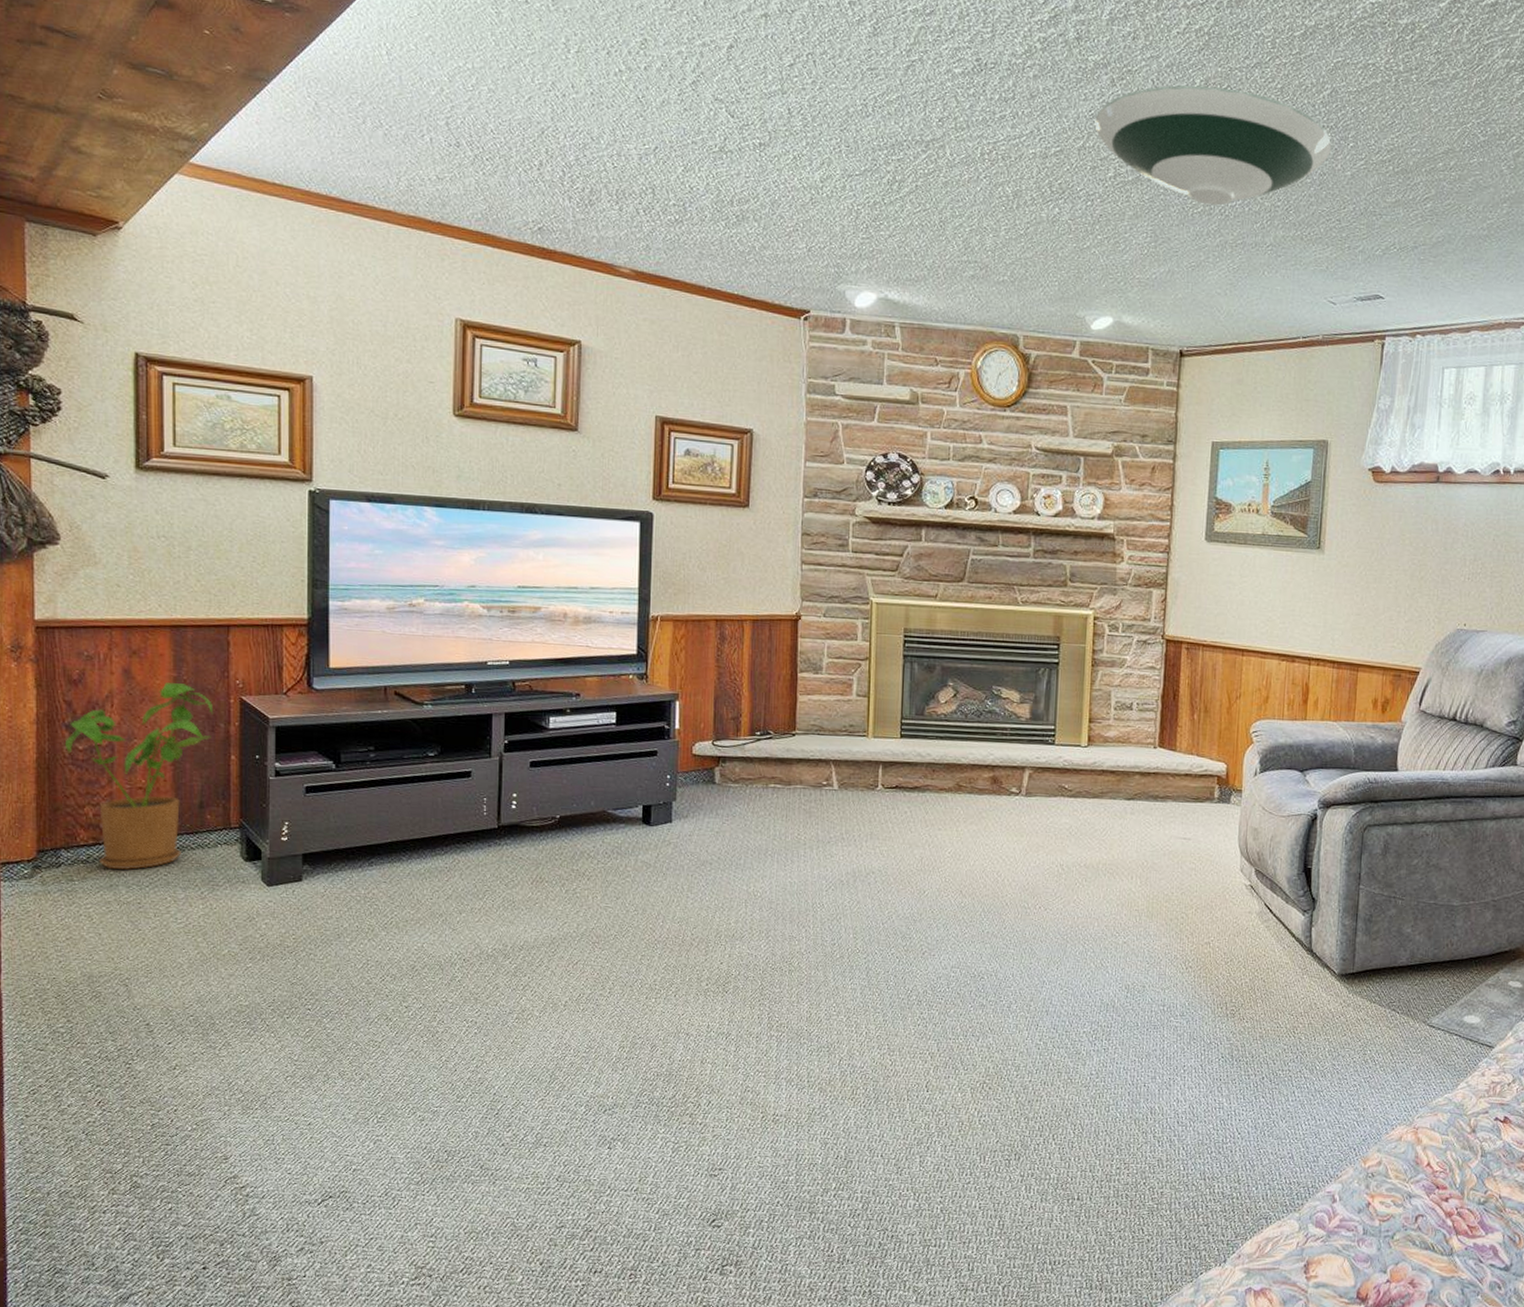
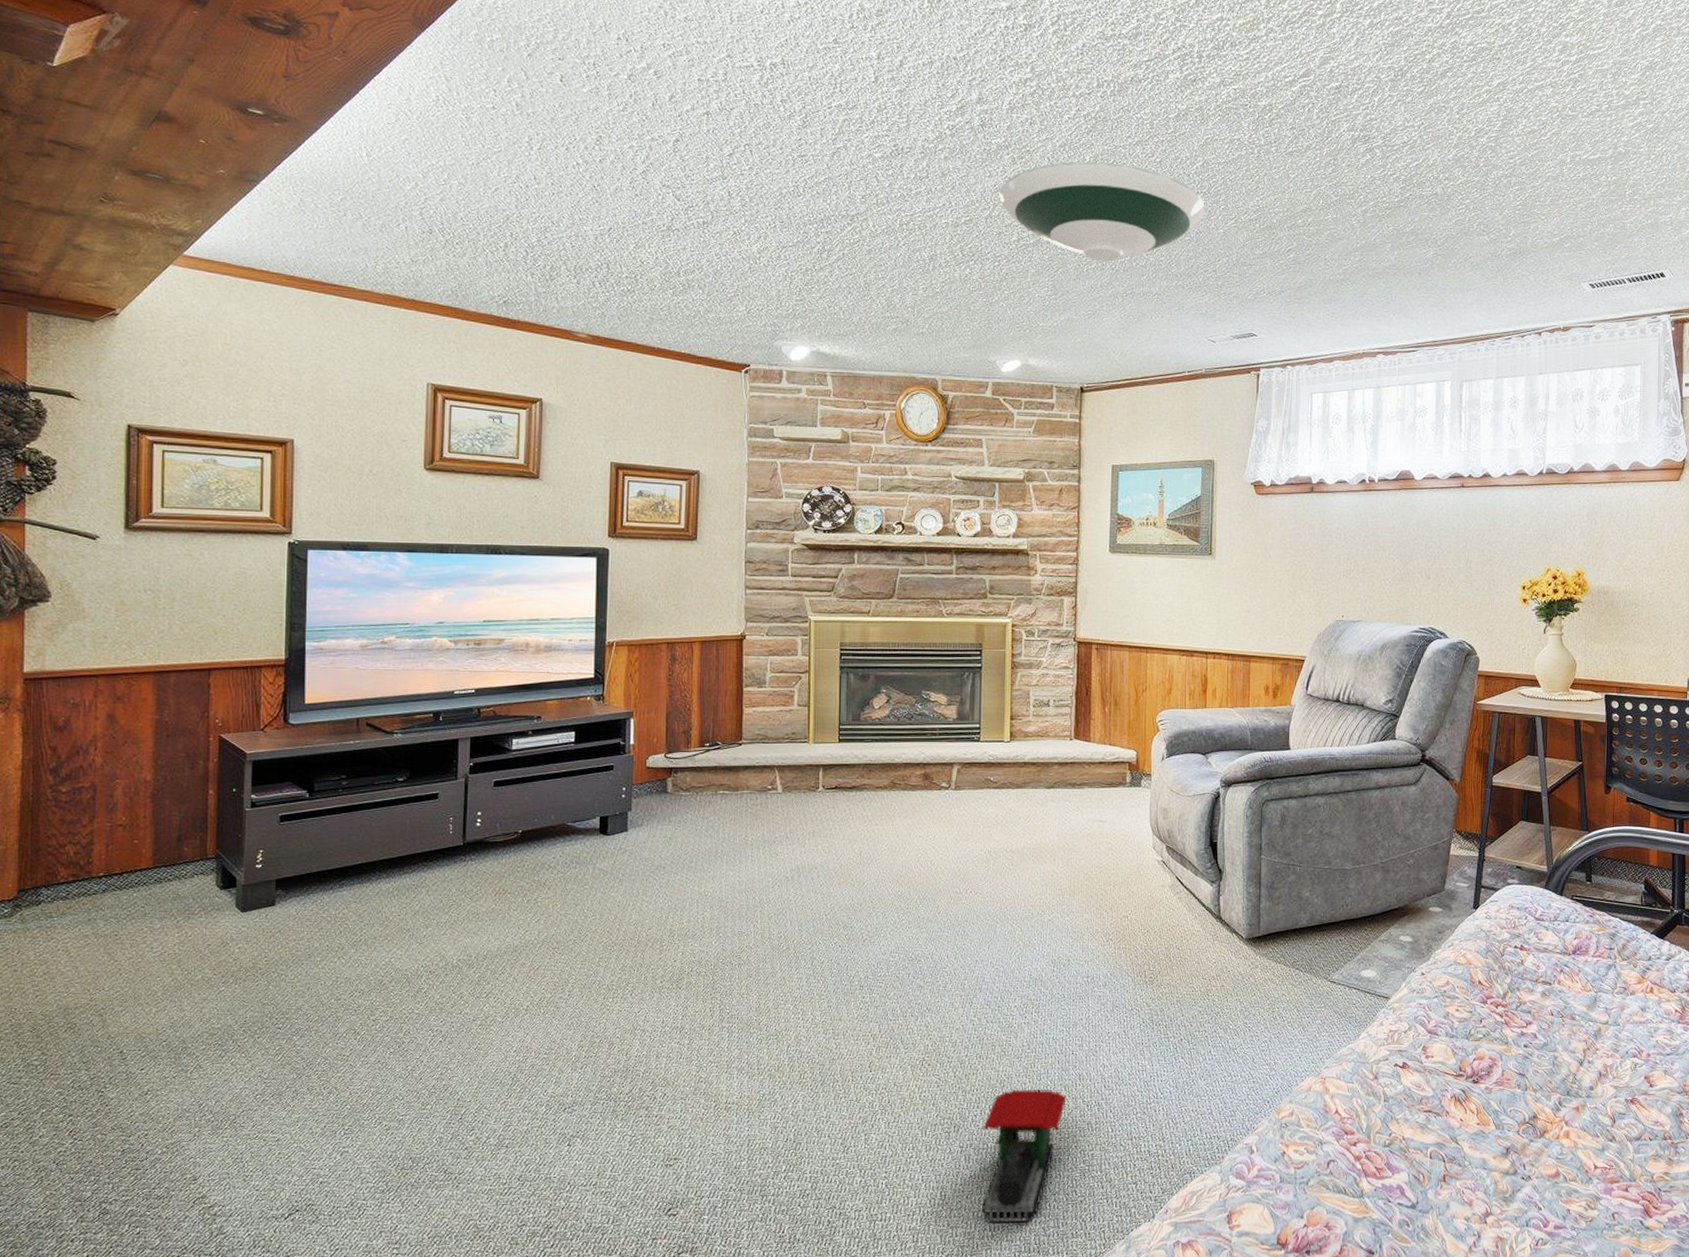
house plant: present [64,683,214,871] -> none [48,725,194,905]
toy train: none [1042,1119,1137,1259] -> present [982,1089,1067,1223]

